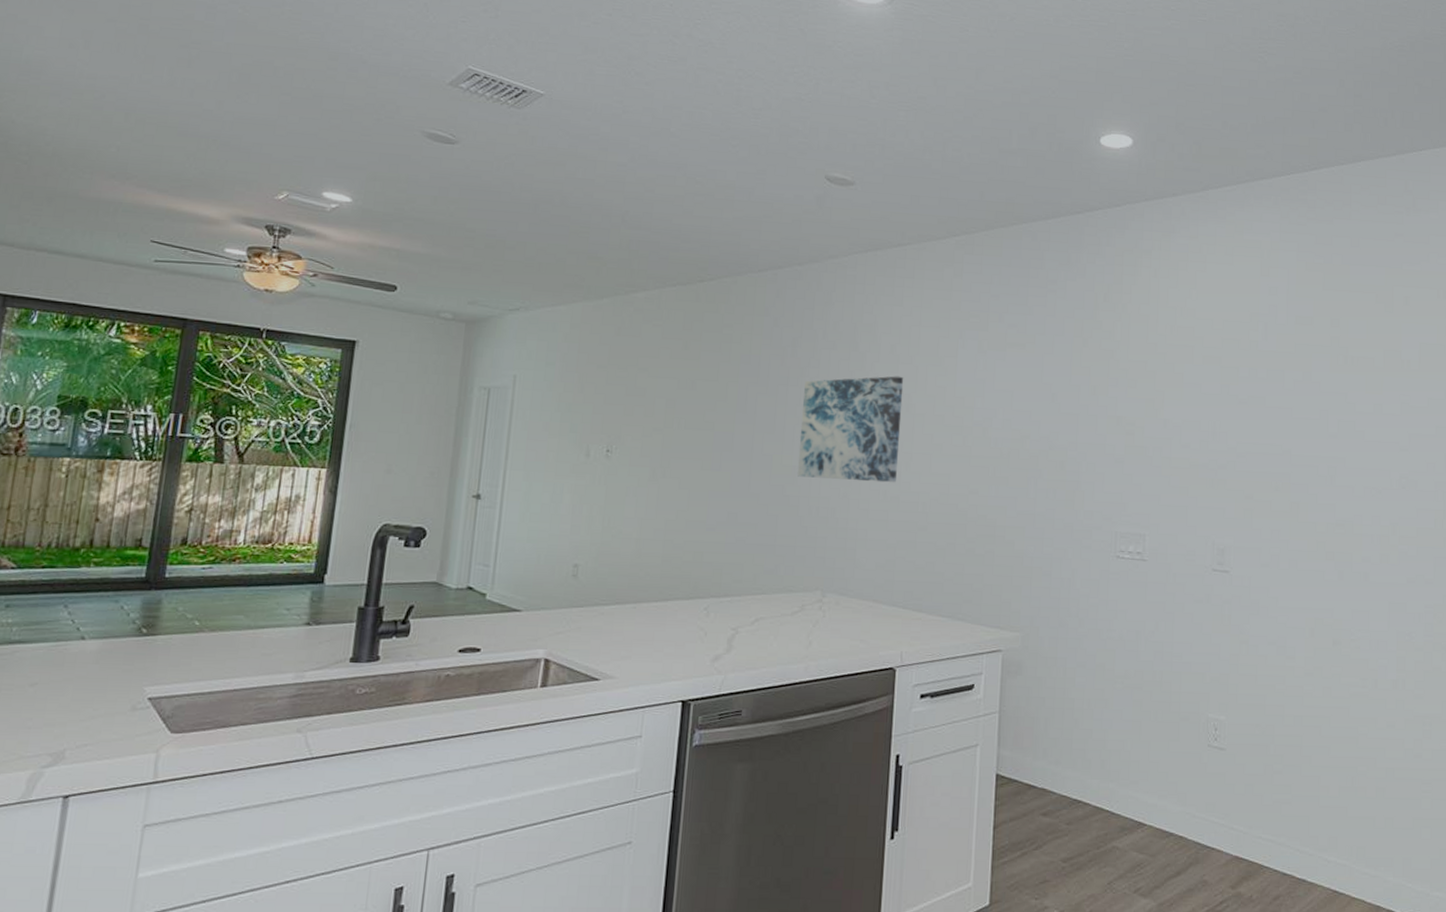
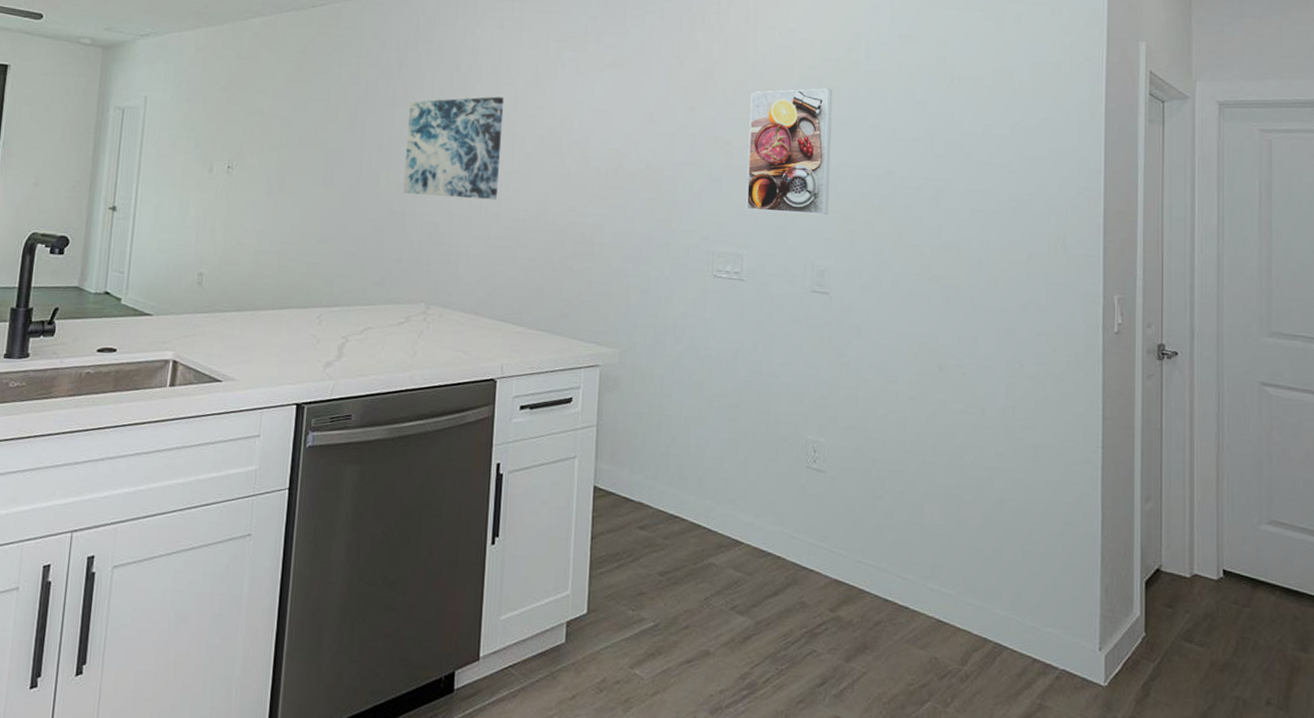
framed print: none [1148,368,1232,494] -> present [745,88,833,215]

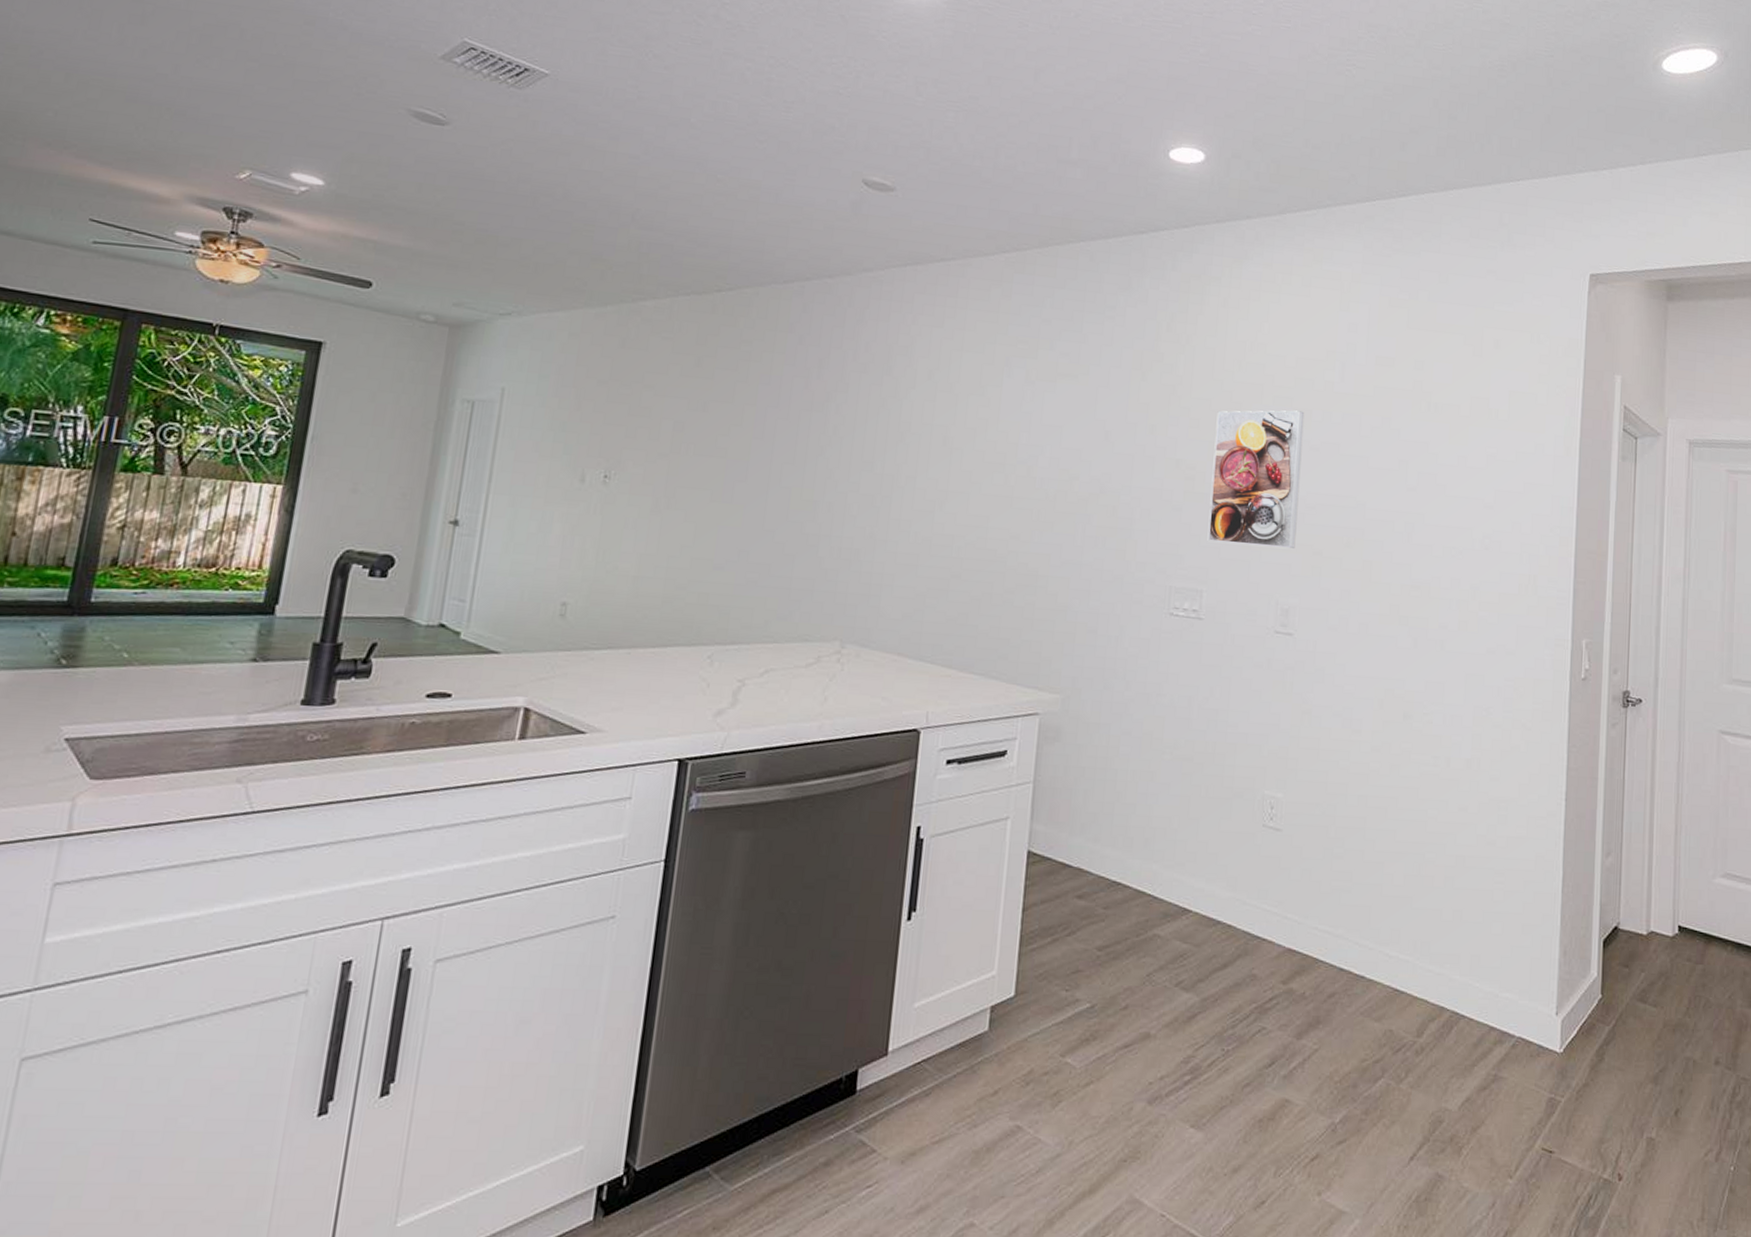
wall art: present [402,96,505,200] -> none [818,405,942,524]

